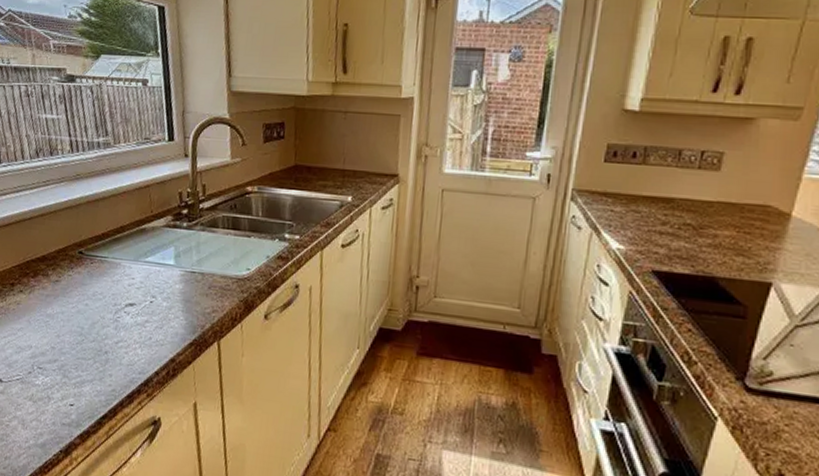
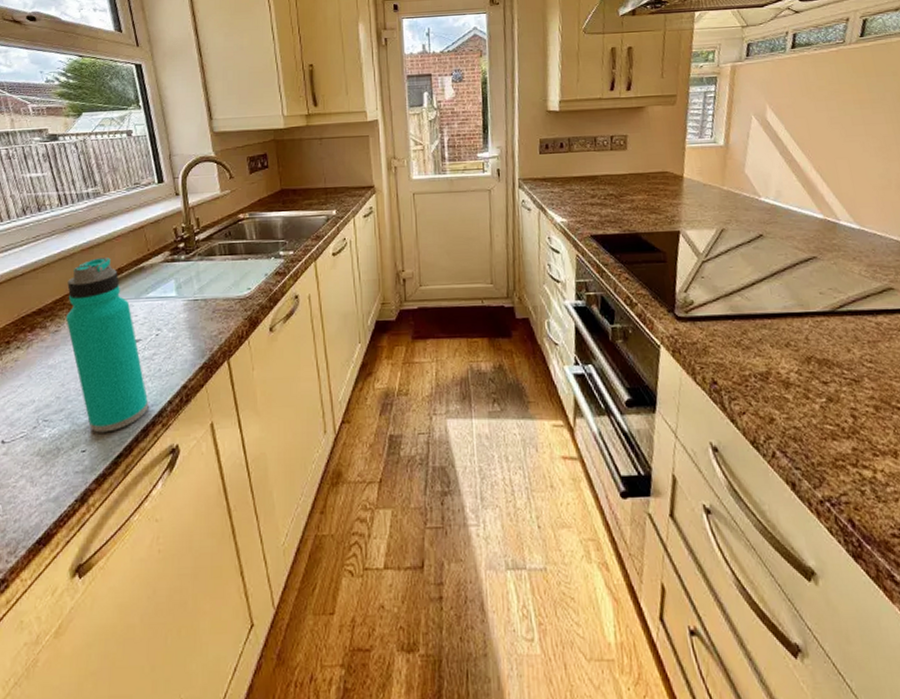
water bottle: none [66,212,137,392] -> present [66,257,149,433]

